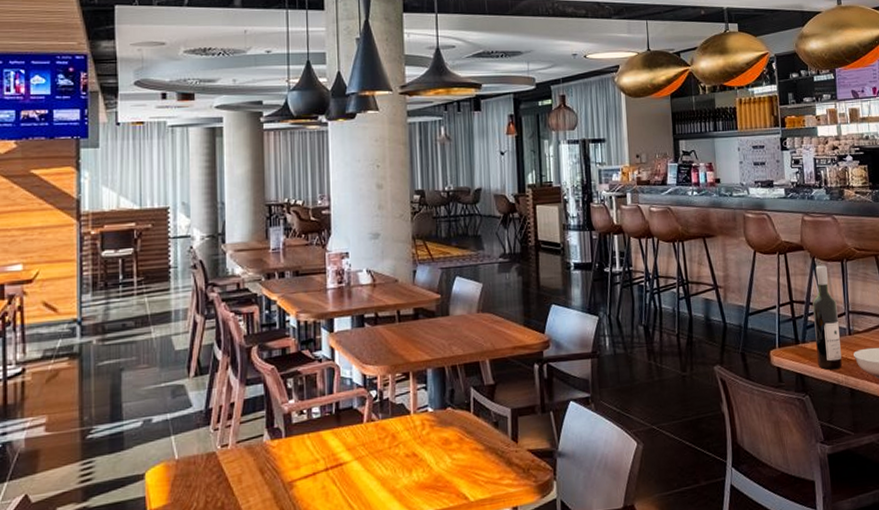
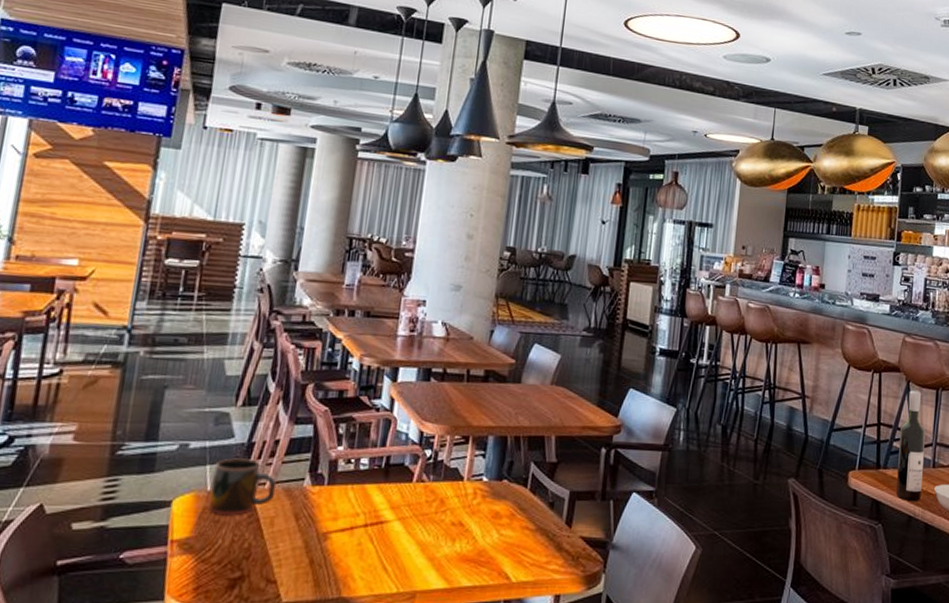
mug: none [177,424,239,480] -> present [209,458,277,515]

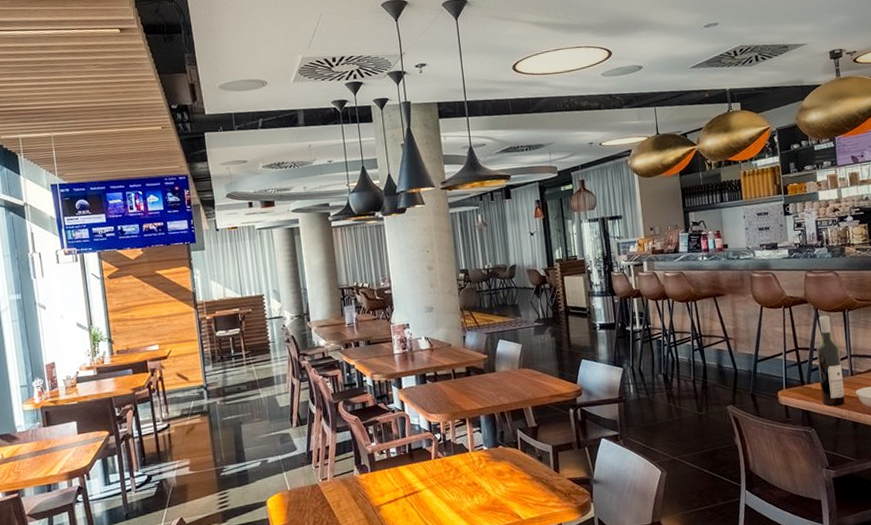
mug: present [209,458,277,515] -> none [288,462,336,505]

